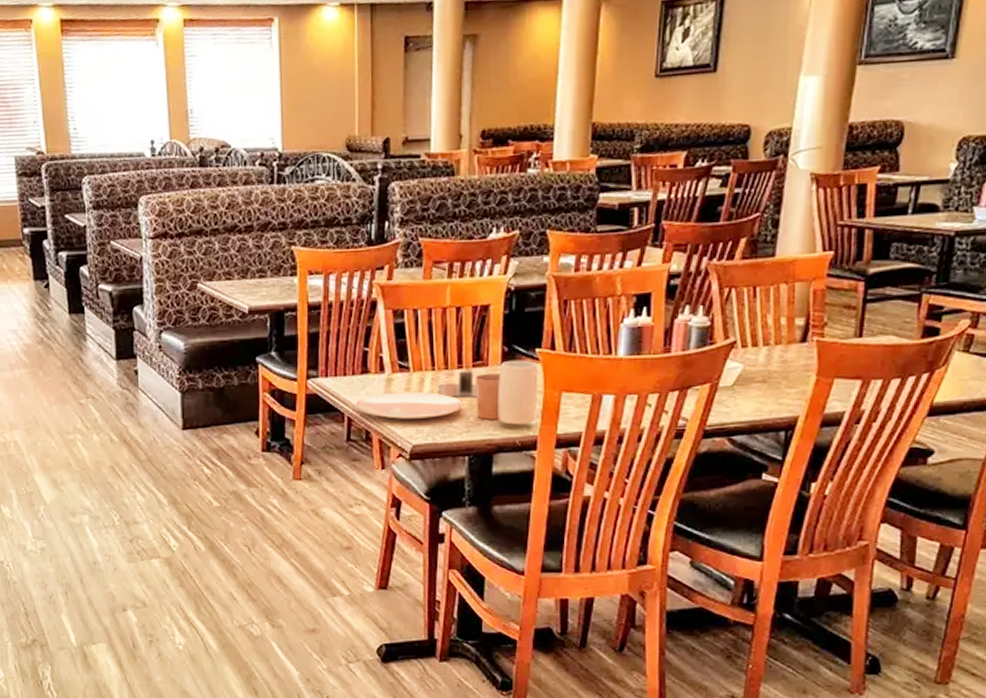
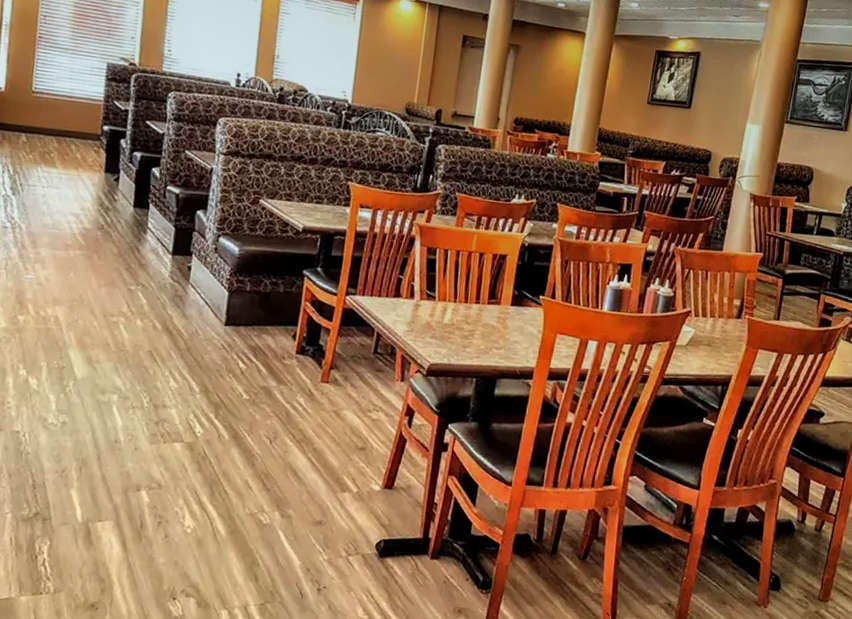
plate: present [354,391,464,420] -> none [384,315,477,342]
napkin holder: present [438,369,477,397] -> none [457,305,490,329]
cup: present [475,374,501,420] -> none [487,310,510,350]
cup: present [498,360,538,425] -> none [504,302,540,357]

